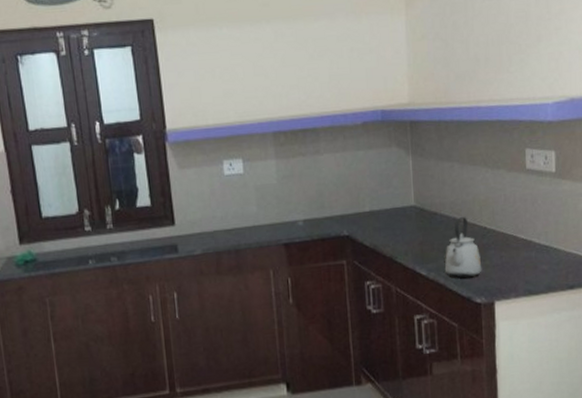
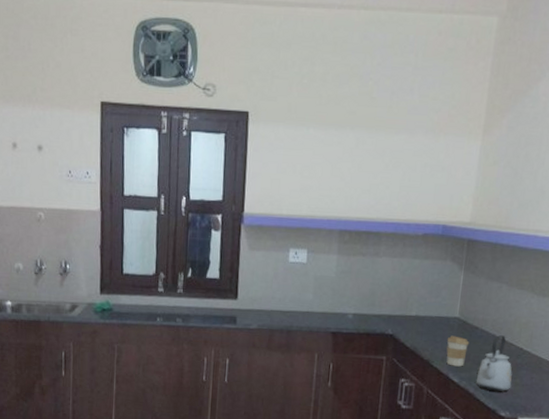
coffee cup: none [406,225,431,259] -> present [446,335,470,367]

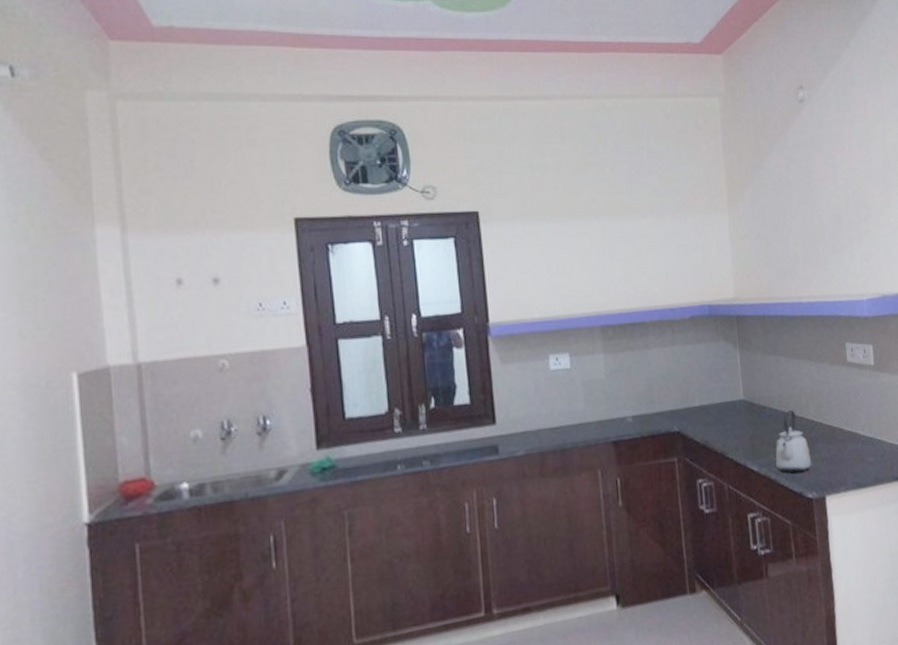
coffee cup: present [446,335,470,367] -> none [737,420,761,454]

